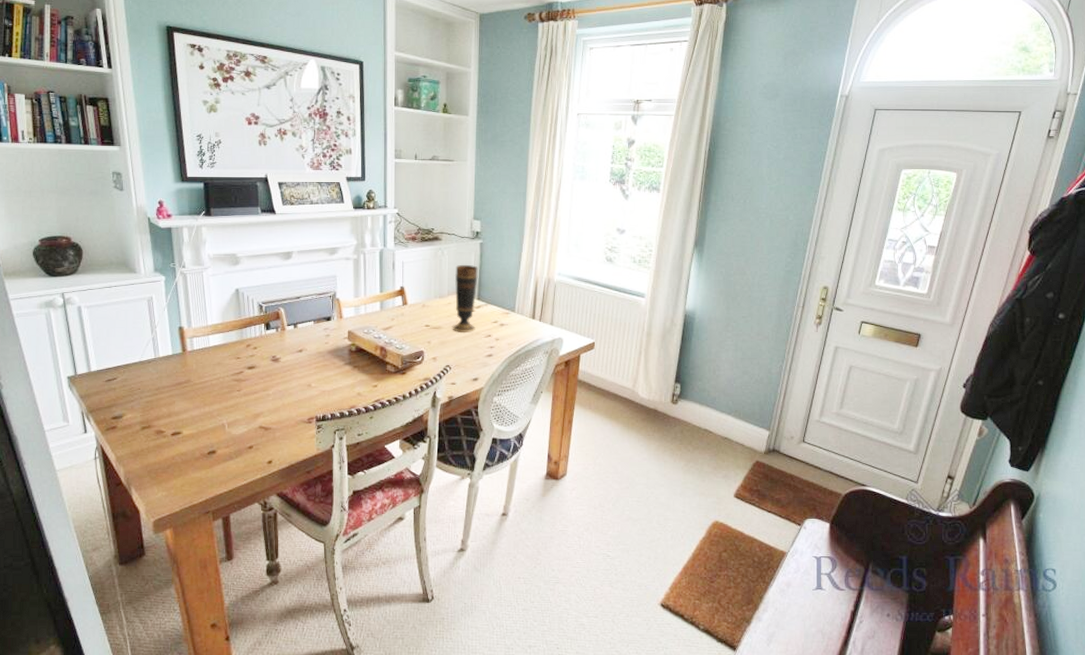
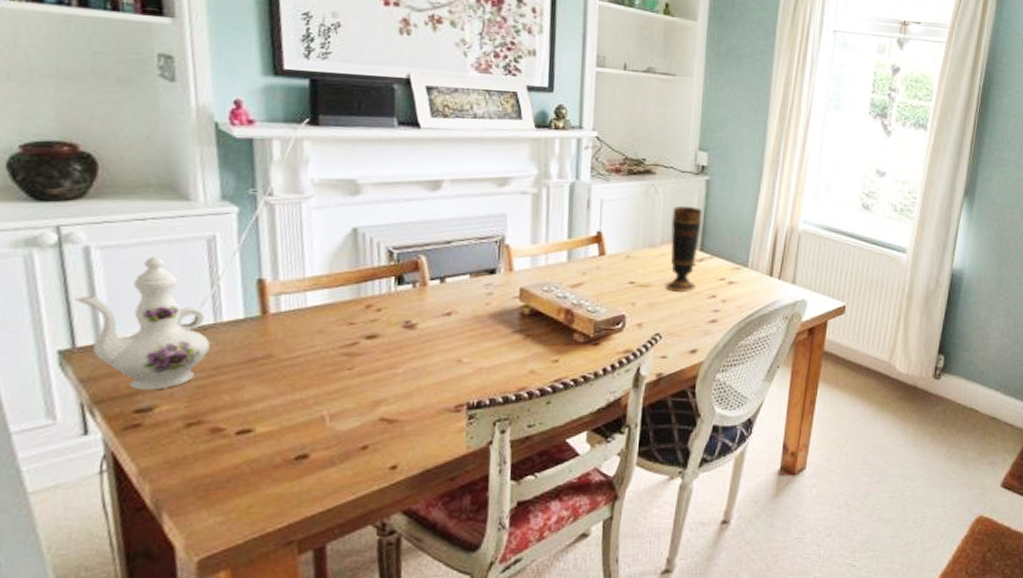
ewer: none [74,312,153,404] -> present [74,256,210,391]

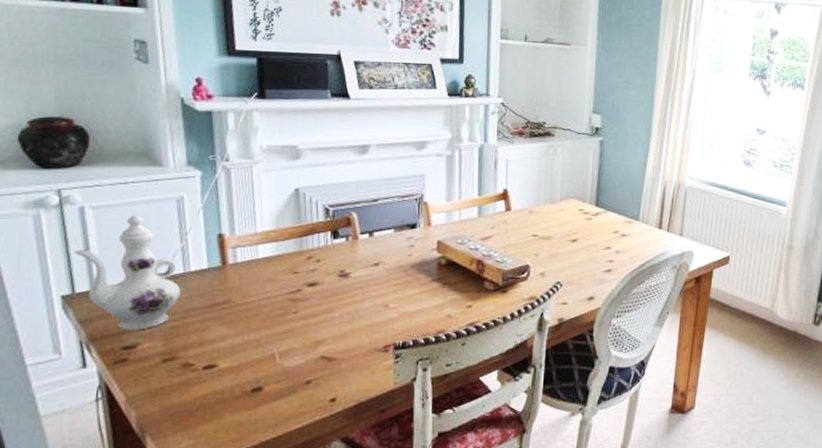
vase: present [664,206,703,292] -> none [564,165,597,244]

